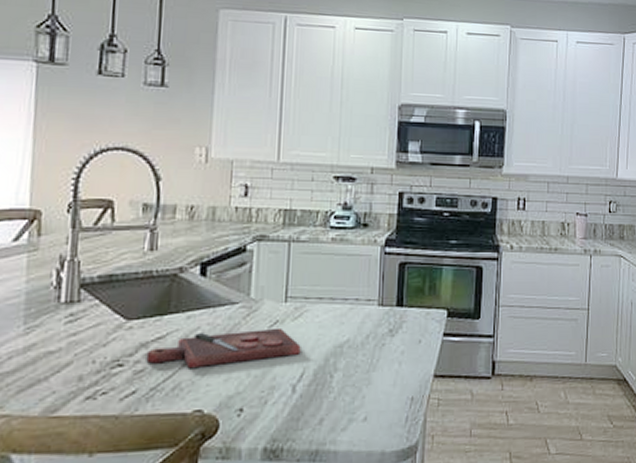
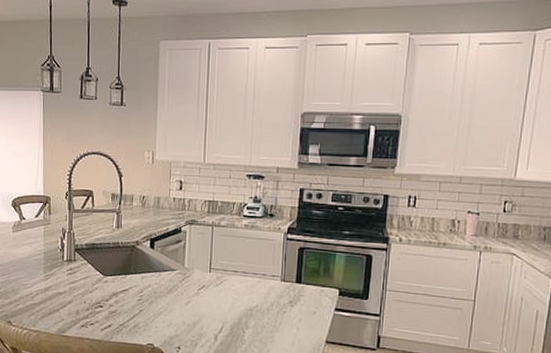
cutting board: present [146,327,301,369] -> none [116,289,221,314]

